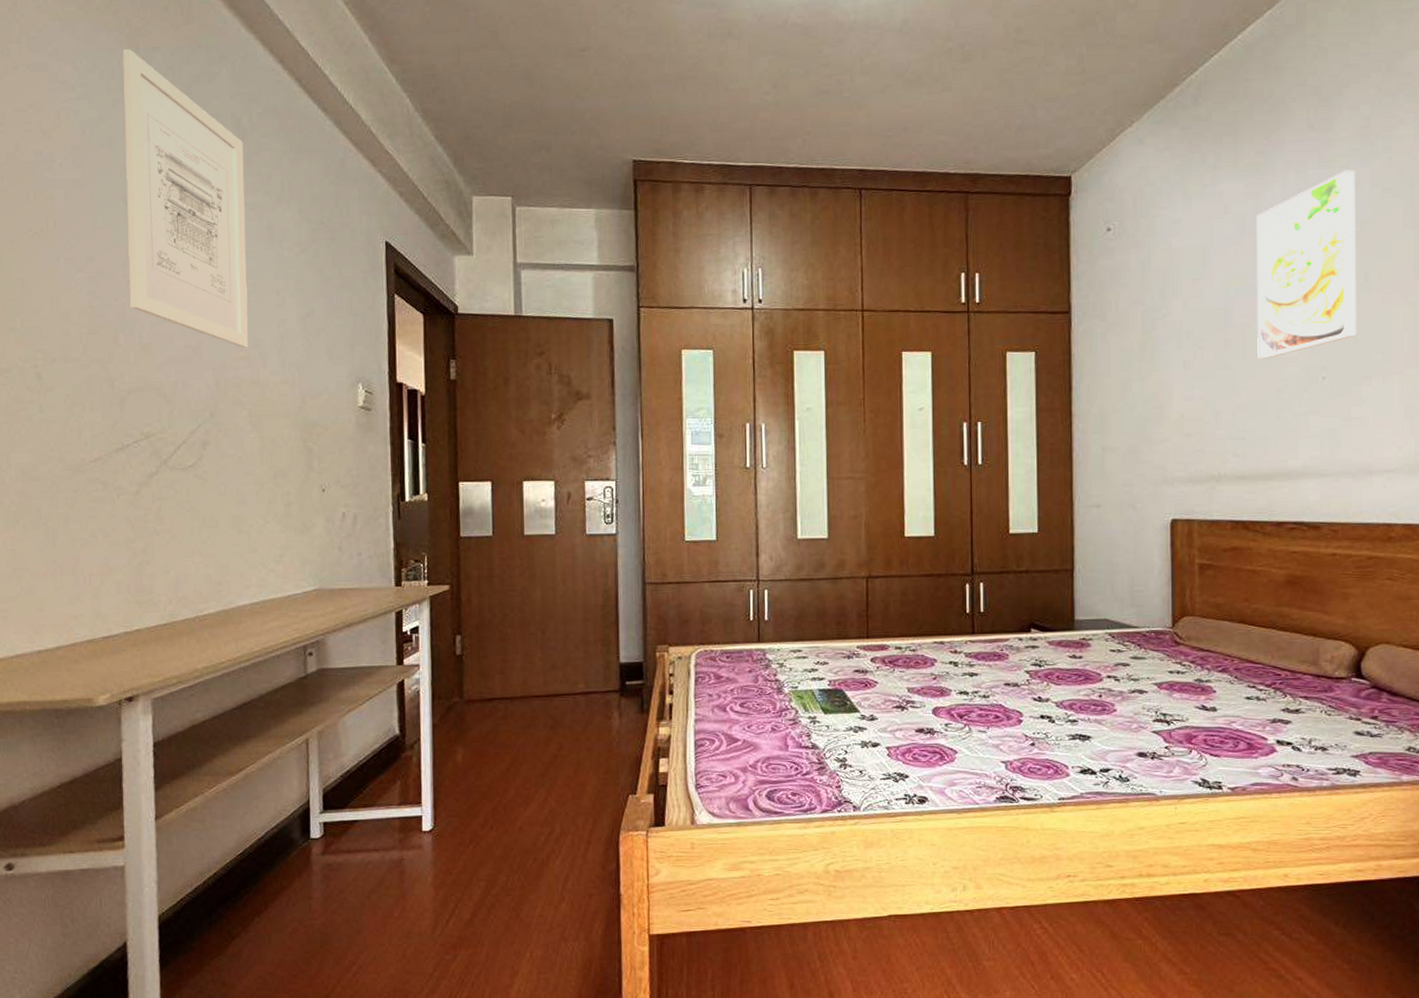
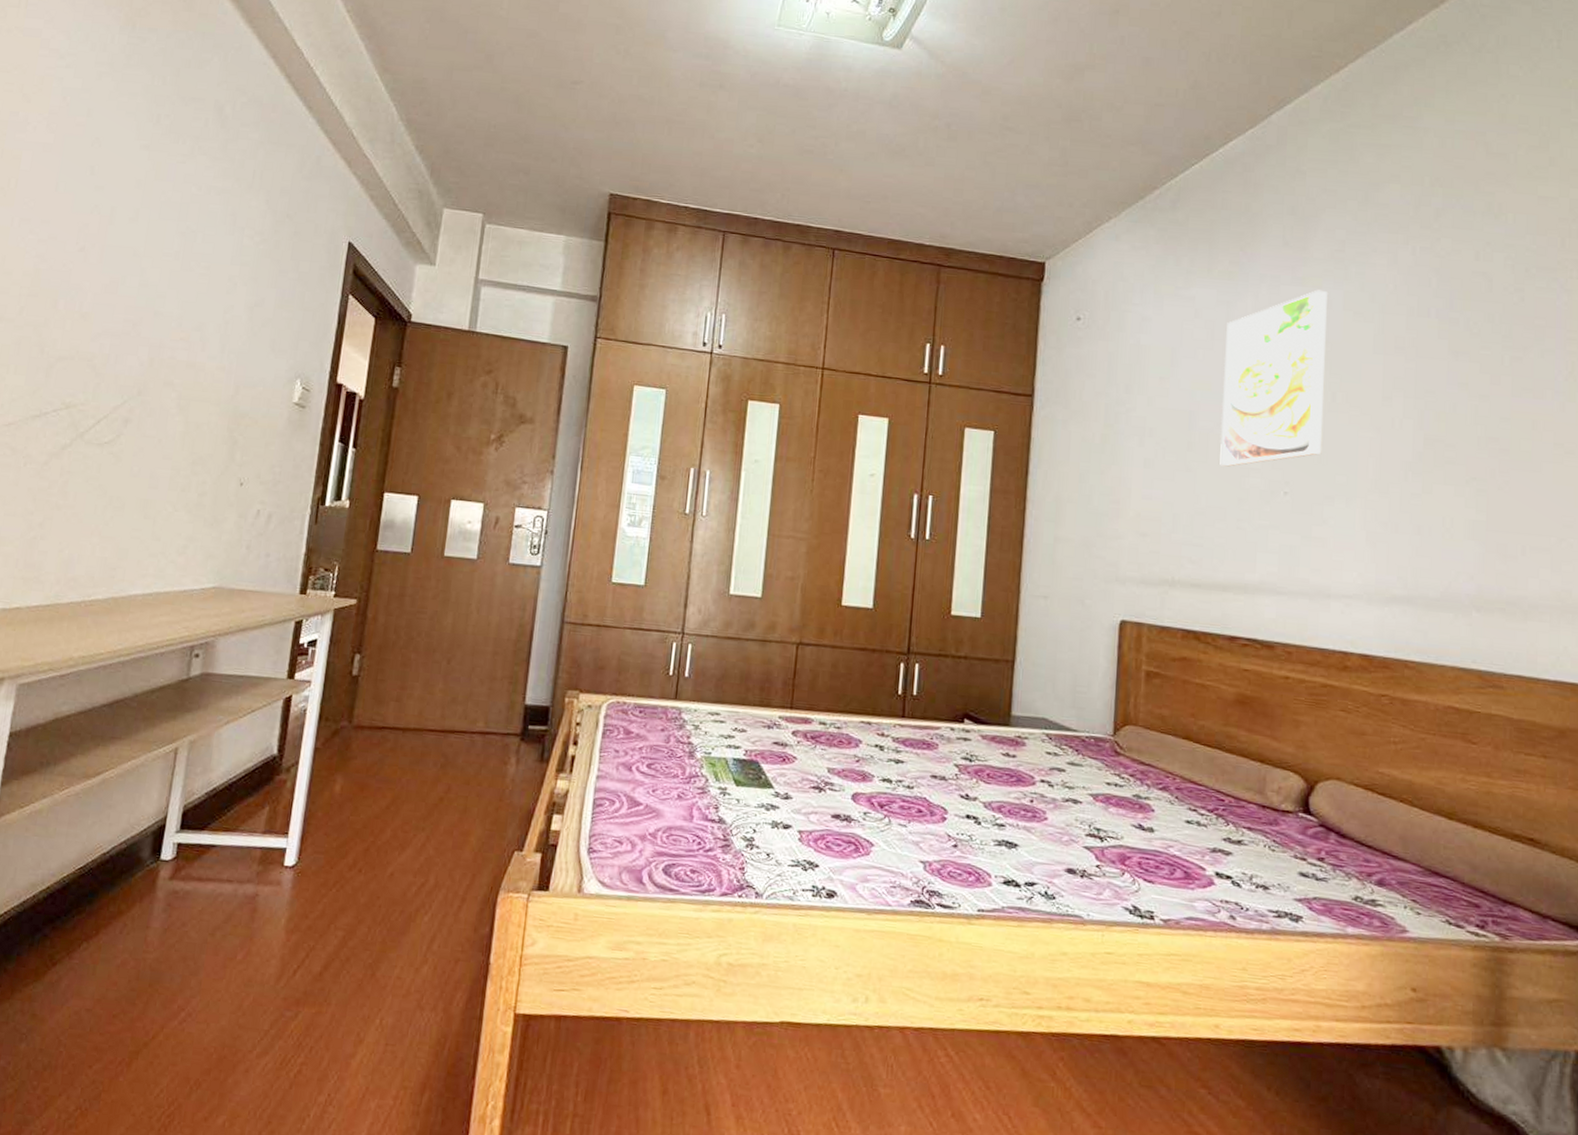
wall art: present [123,48,249,348] -> none [76,25,223,330]

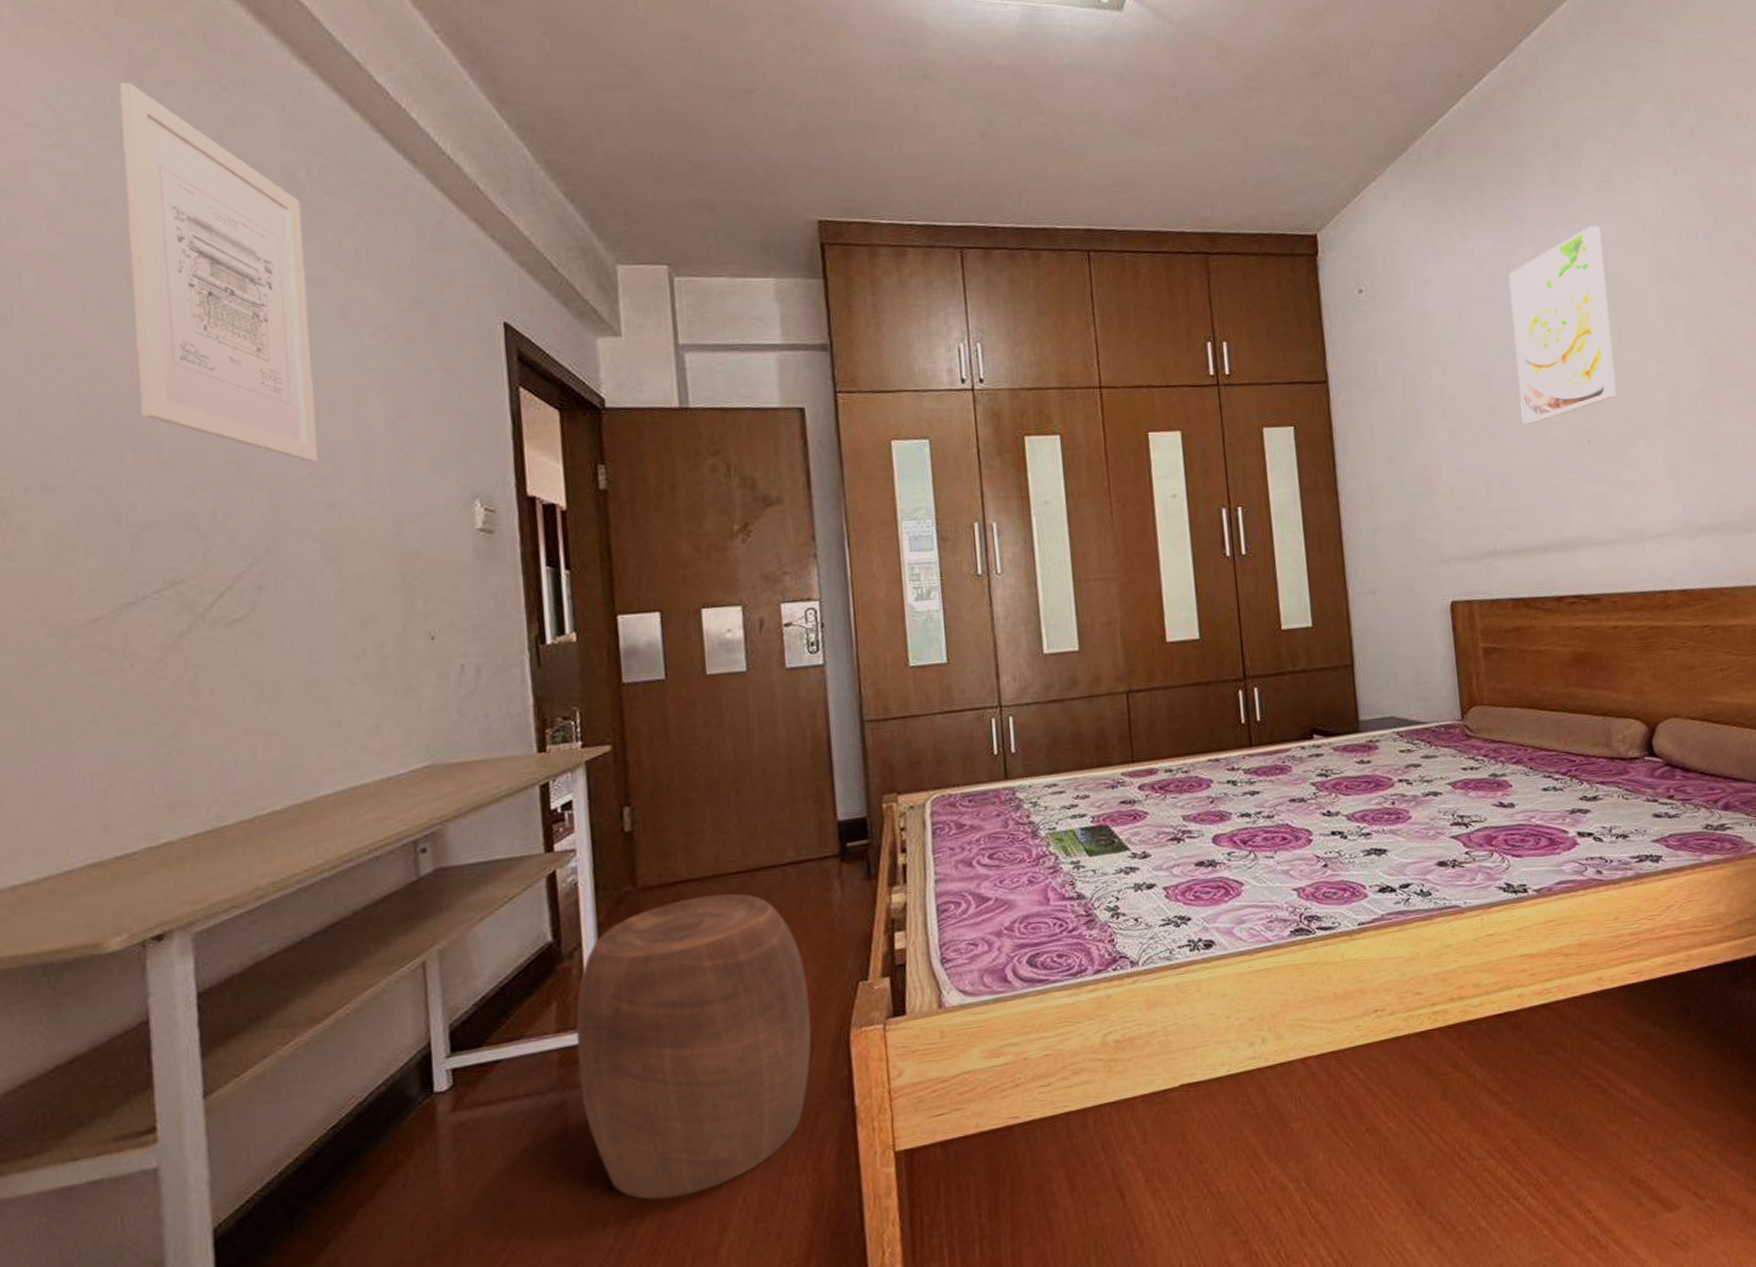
wall art: none [76,25,223,330] -> present [120,82,318,462]
stool: none [270,743,472,1004] -> present [576,893,811,1200]

